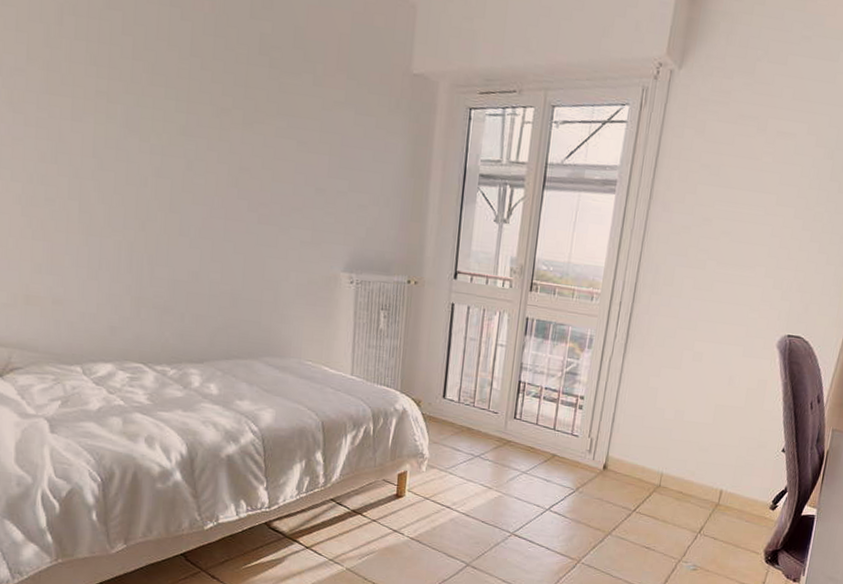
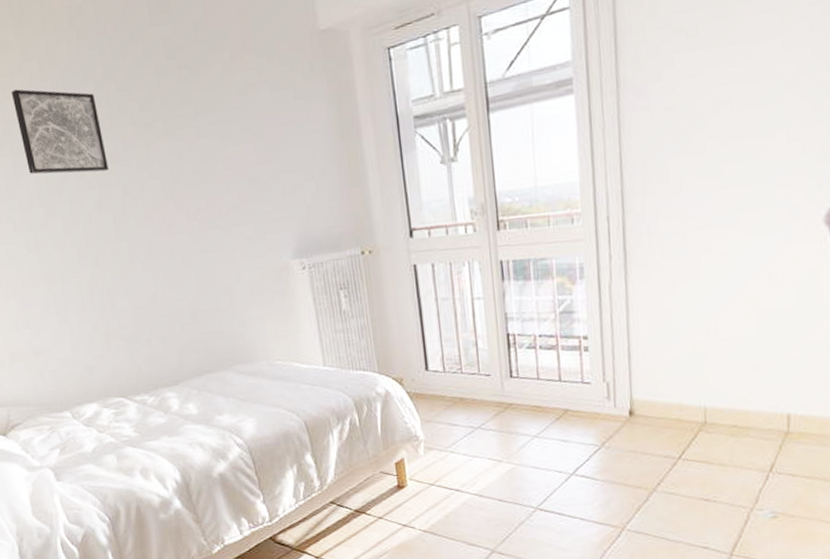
wall art: none [85,33,177,142] -> present [12,89,109,174]

